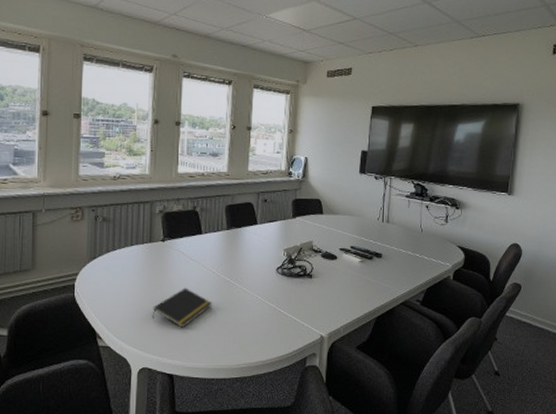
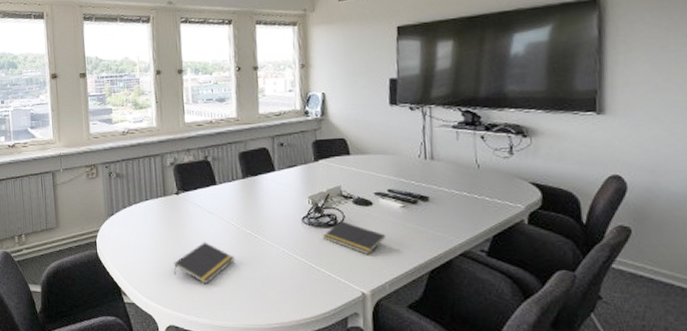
notepad: none [293,272,345,303] -> present [323,221,386,255]

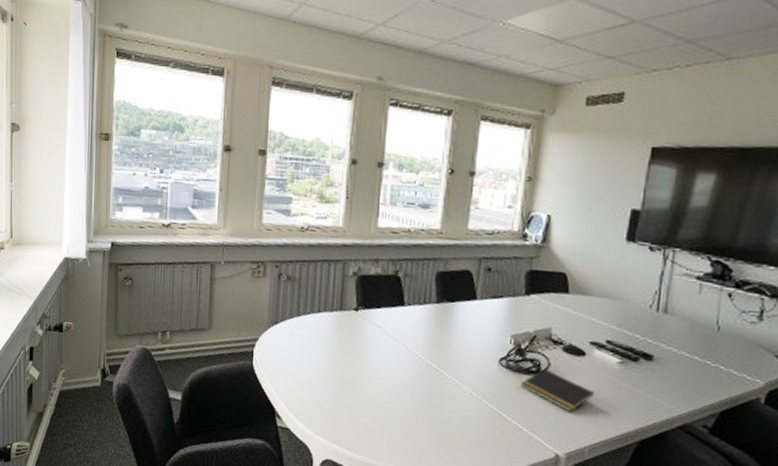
notepad: present [173,242,235,285] -> none [339,370,413,419]

